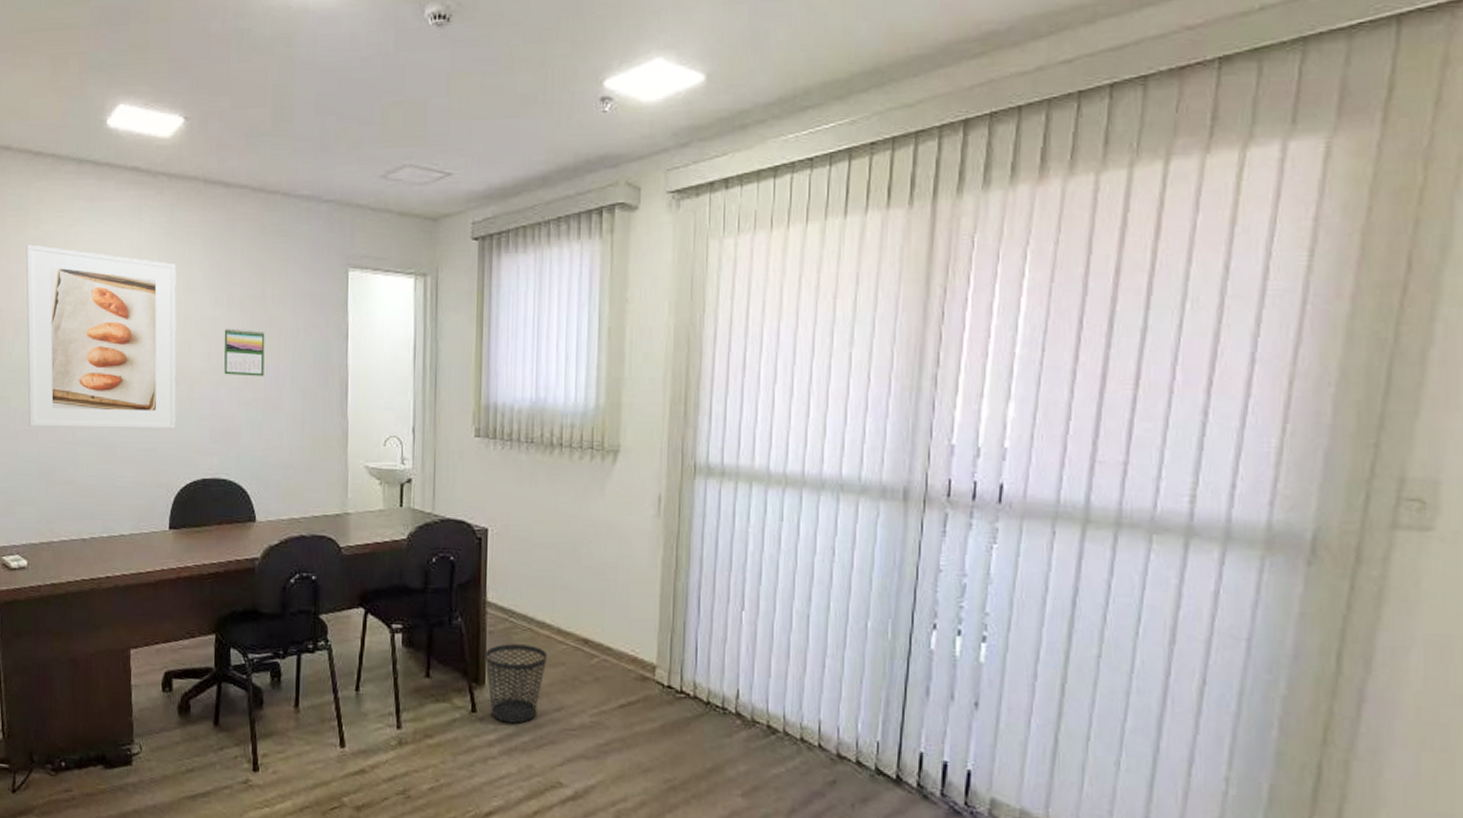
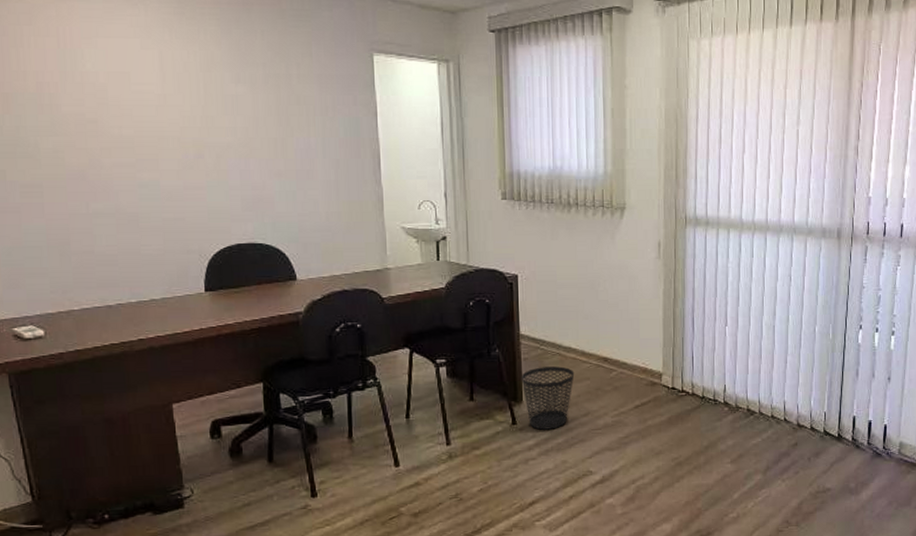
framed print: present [26,244,177,429] -> none [9,17,204,200]
calendar: present [224,329,265,377] -> none [249,105,294,149]

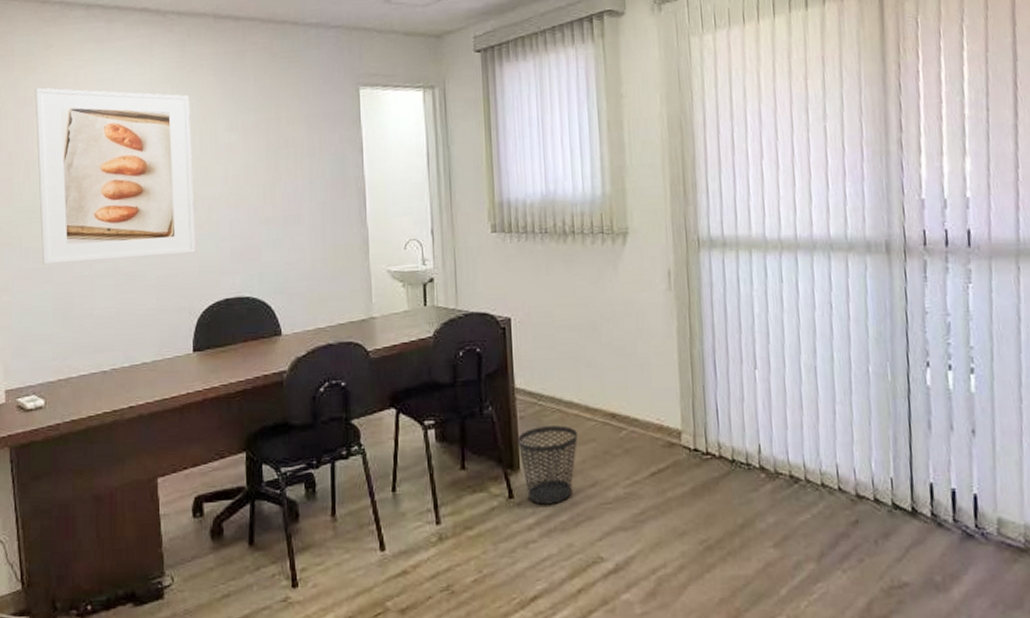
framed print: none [9,17,204,200] -> present [35,87,196,264]

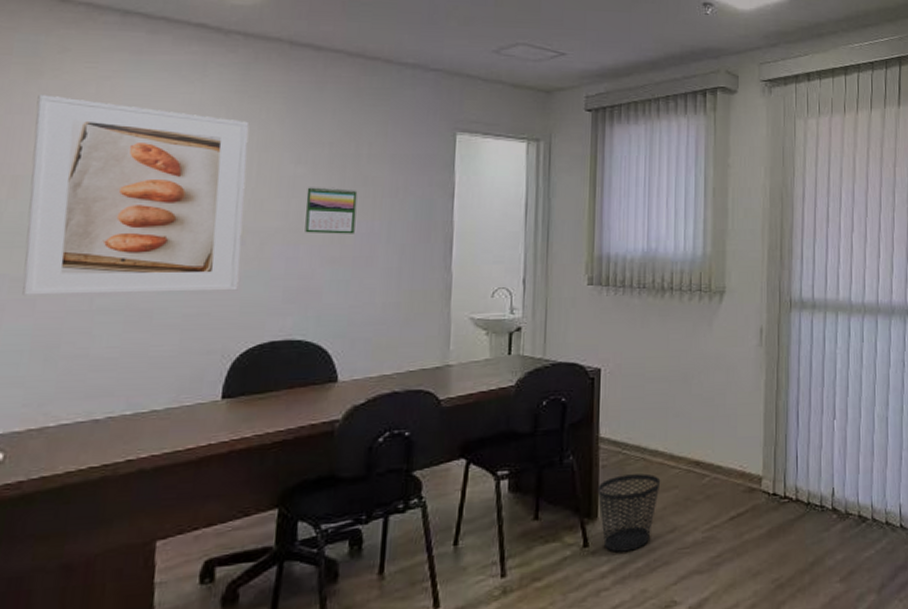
calendar: none [240,150,282,196] -> present [305,187,358,234]

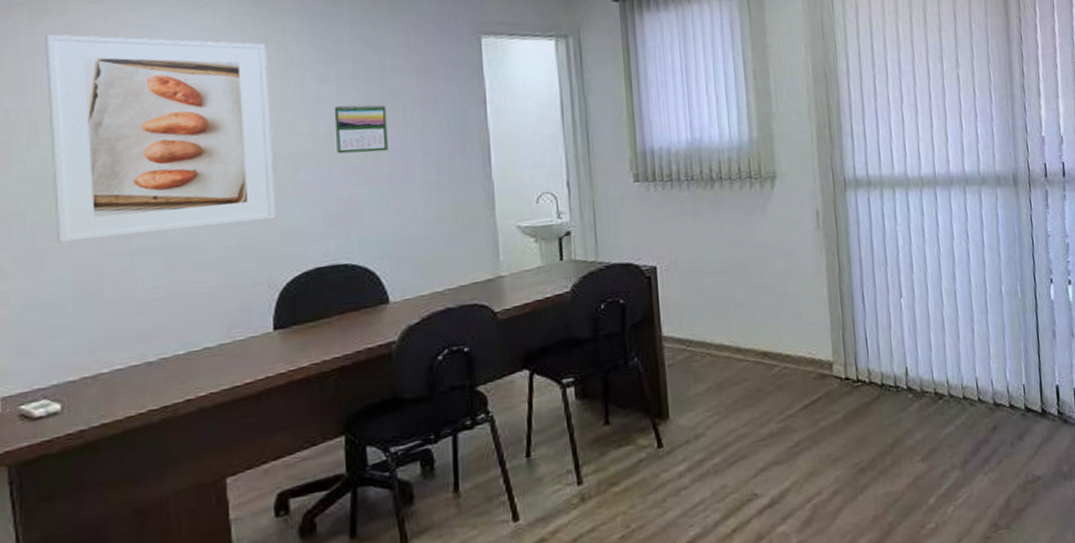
wastebasket: present [597,473,661,552] -> none [665,368,730,451]

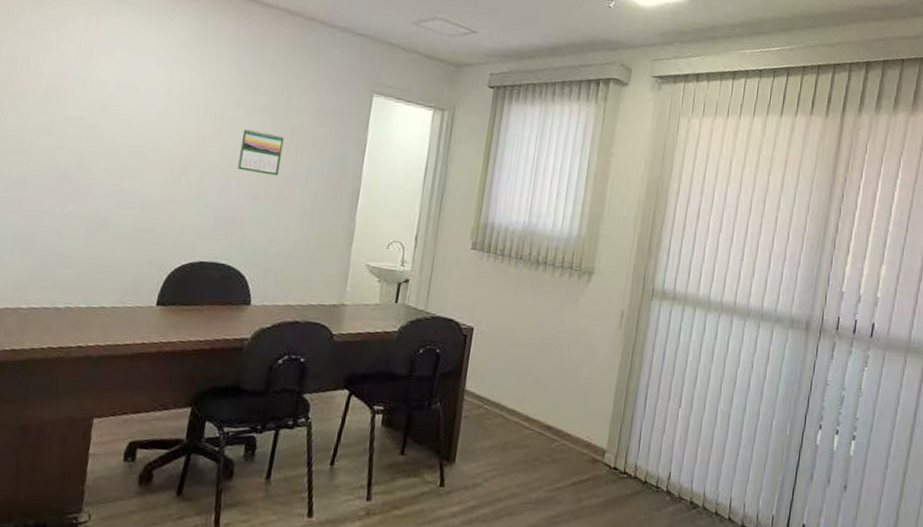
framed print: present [45,34,276,243] -> none [12,22,203,213]

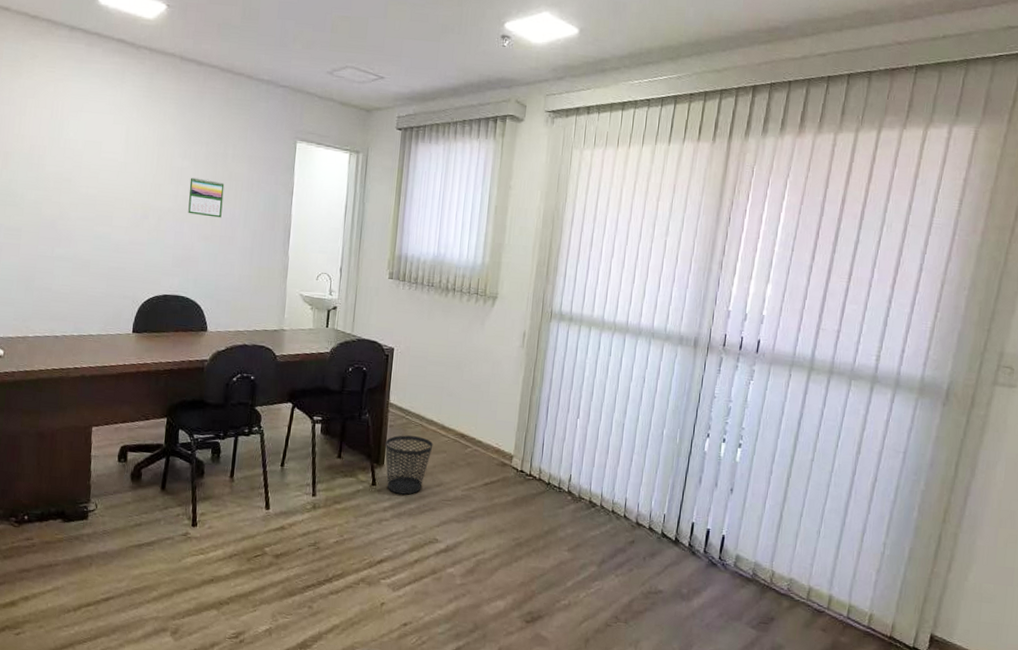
wastebasket: none [457,427,515,497] -> present [385,435,433,495]

